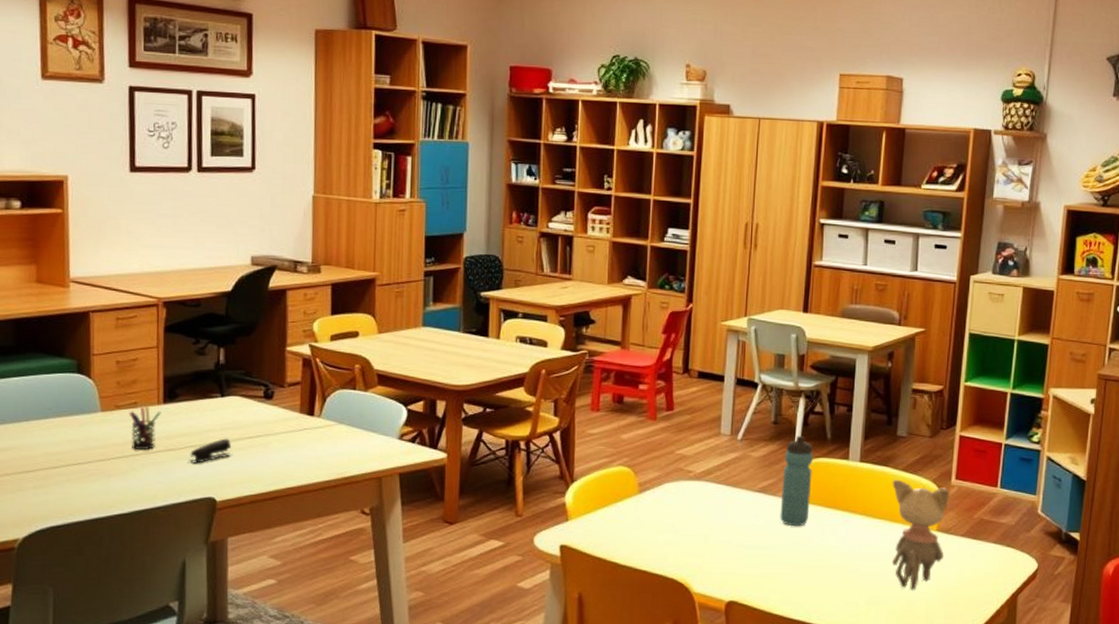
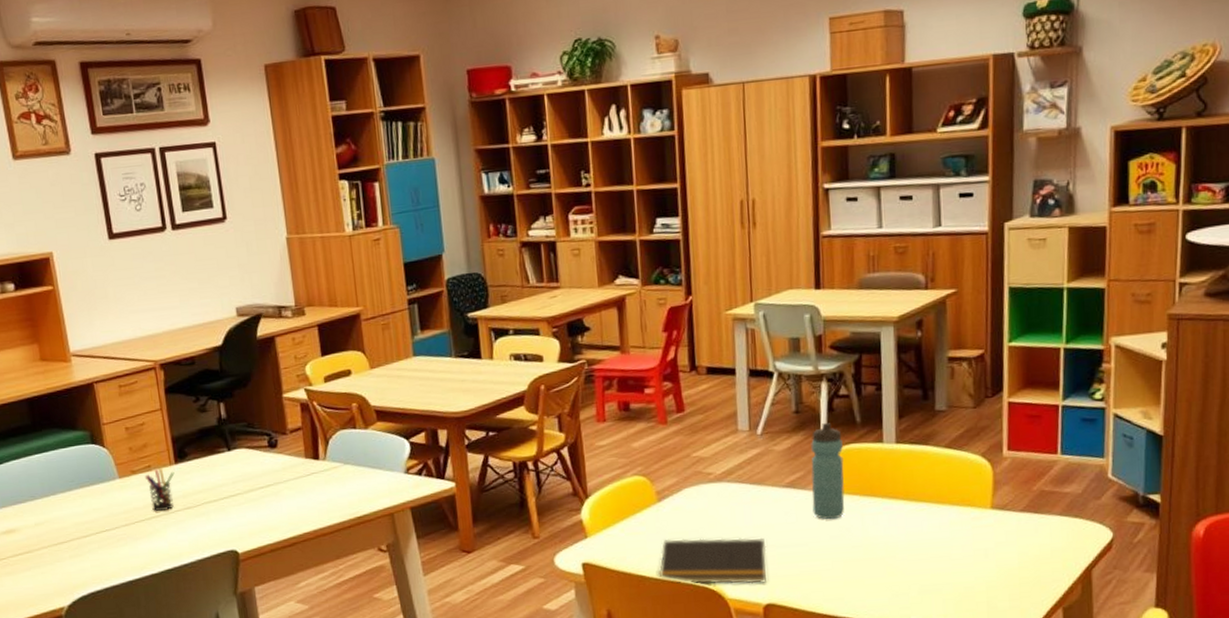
stapler: present [188,438,232,464] -> none [207,491,246,519]
notepad: none [632,531,734,581] -> present [658,537,767,584]
stuffed animal: present [891,479,950,590] -> none [935,457,1003,575]

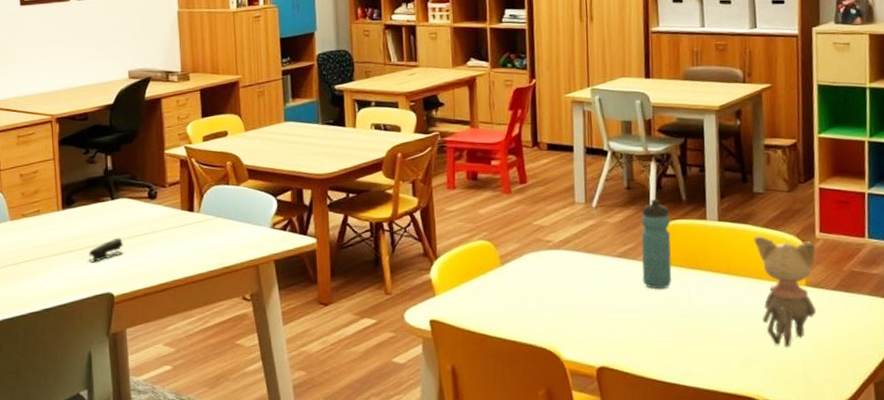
pen holder: present [144,468,175,512] -> none [33,213,61,254]
stapler: none [207,491,246,519] -> present [87,237,124,263]
notepad: present [658,537,767,584] -> none [500,301,600,347]
stuffed animal: none [935,457,1003,575] -> present [753,236,817,347]

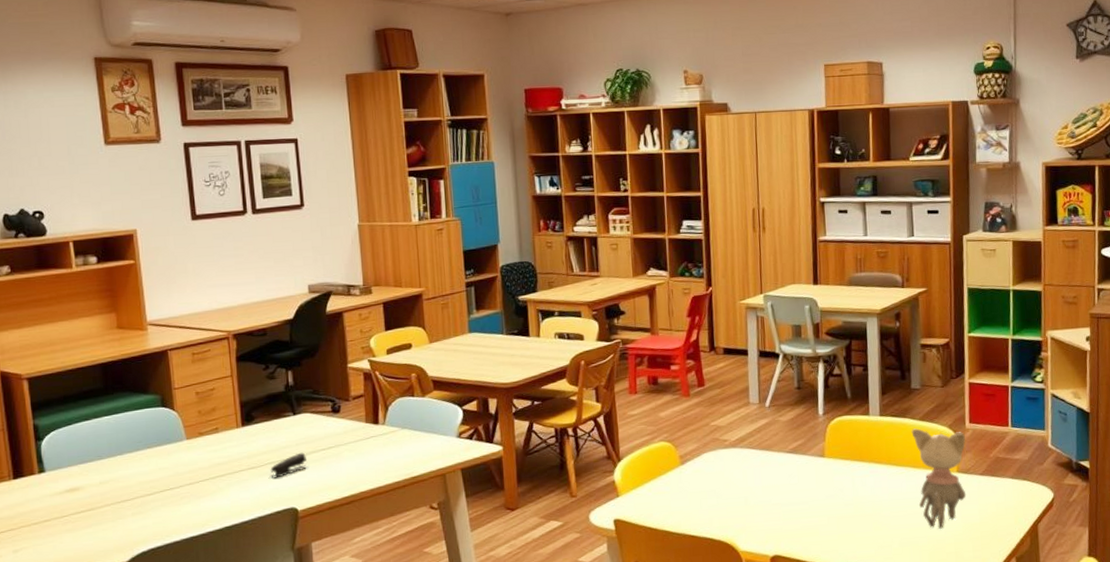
water bottle: present [641,199,672,290] -> none [810,398,839,482]

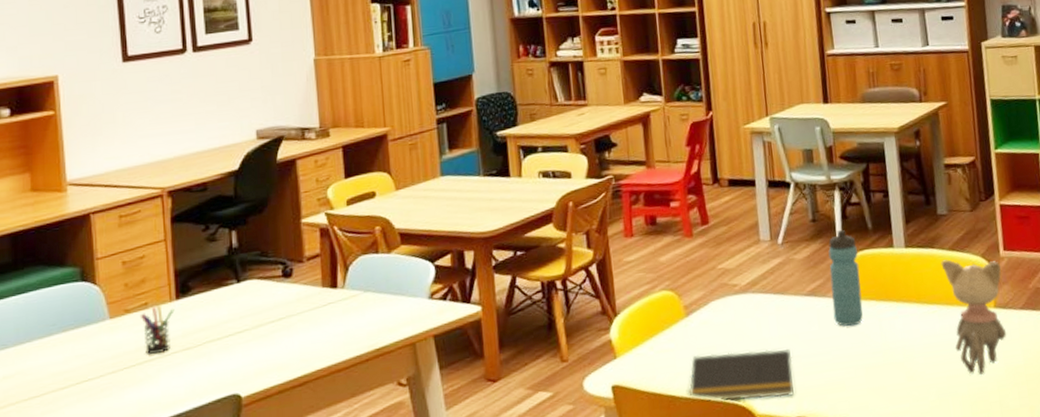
pen holder: none [211,430,241,472] -> present [139,305,175,356]
stapler: present [269,452,308,479] -> none [208,326,254,360]
notepad: none [680,497,773,538] -> present [688,348,794,402]
water bottle: none [810,398,839,482] -> present [828,230,863,327]

